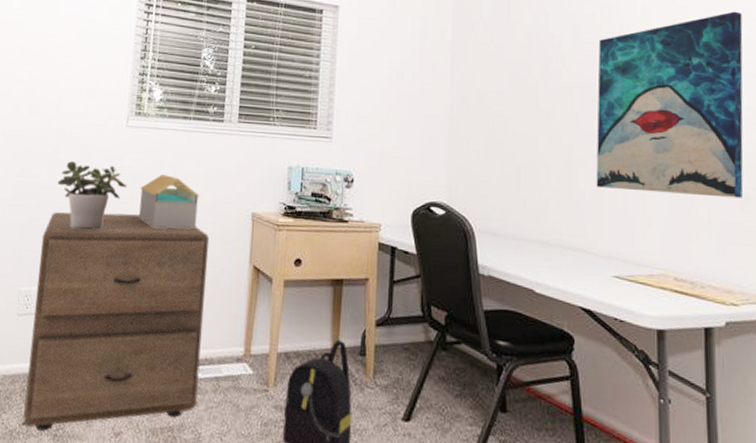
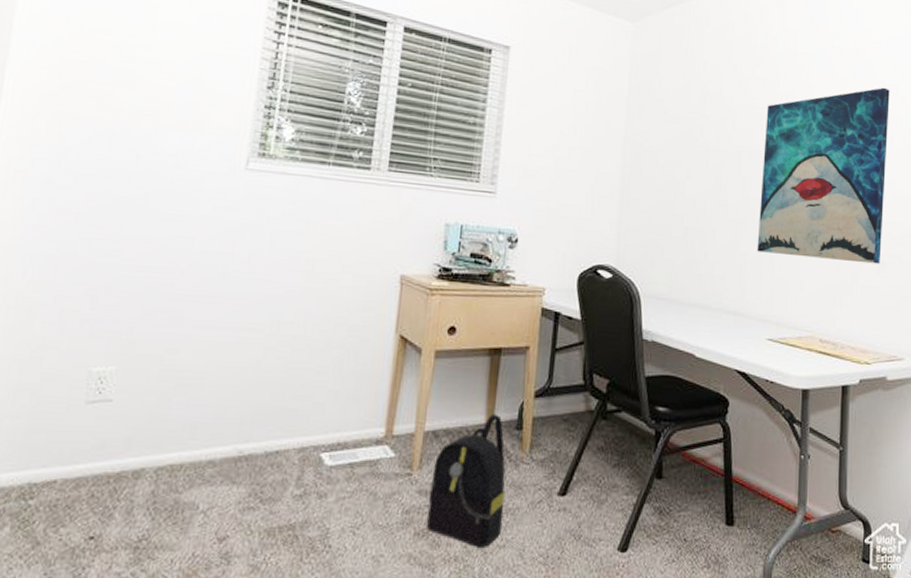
filing cabinet: present [23,212,210,431] -> none [90,272,349,544]
potted plant: present [57,161,128,230] -> none [148,210,245,295]
architectural model: present [139,174,200,228] -> none [259,229,338,293]

